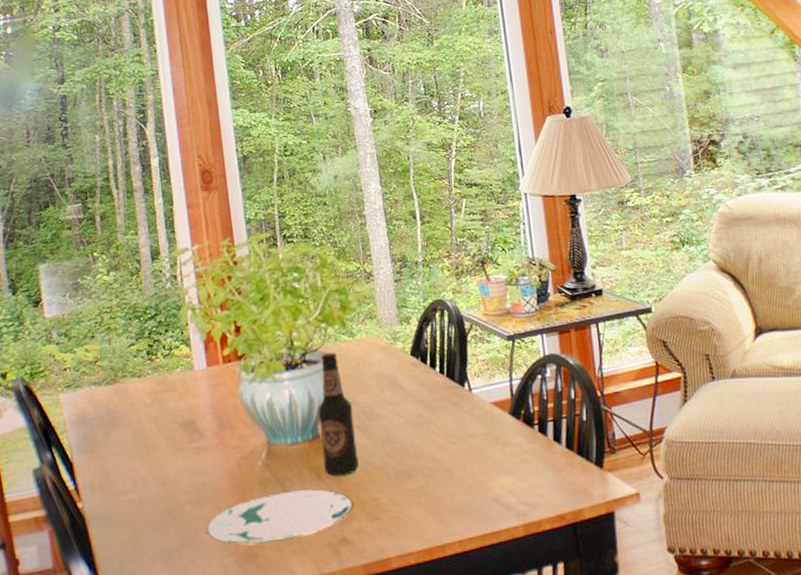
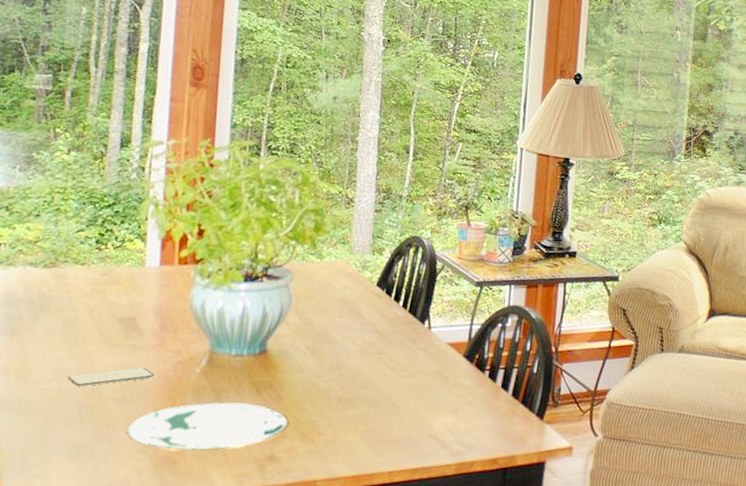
smartphone: none [145,467,222,494] -> present [67,367,155,387]
bottle: present [318,352,359,477] -> none [265,270,307,394]

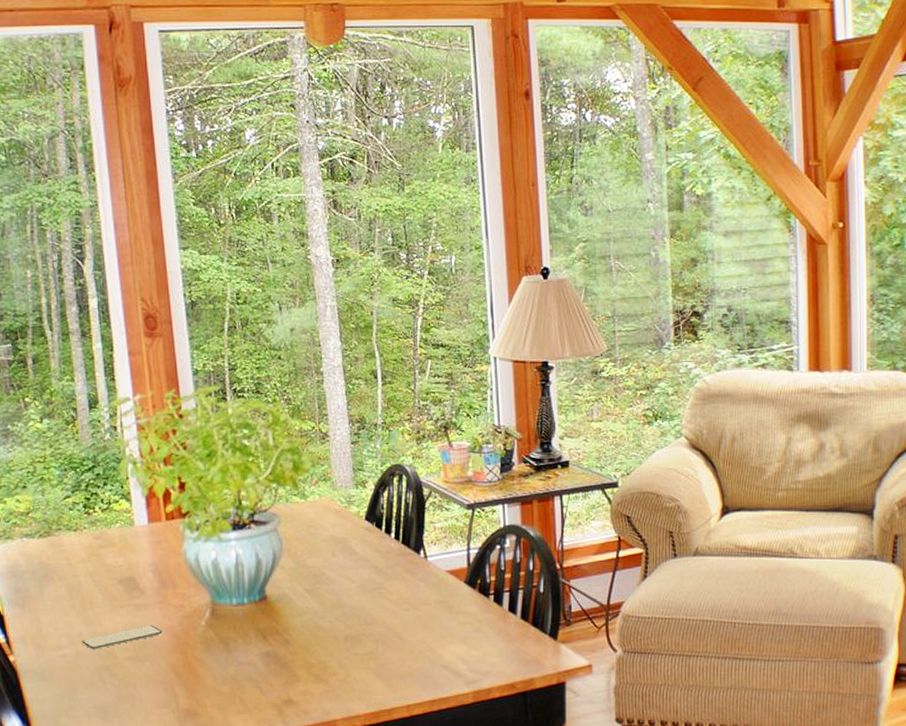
plate: present [127,402,289,451] -> none [147,651,300,702]

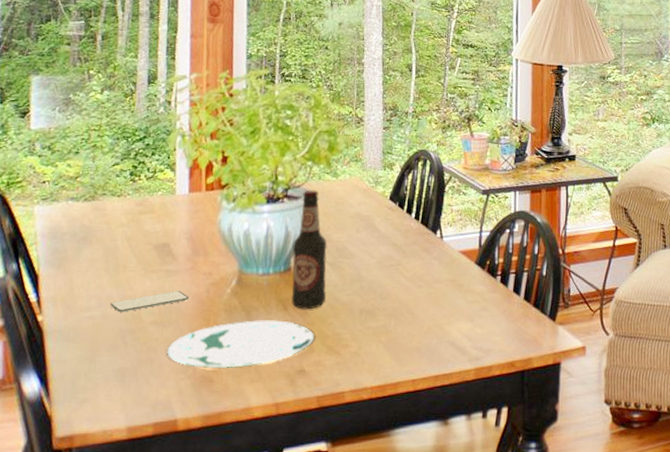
plate: none [147,651,300,702] -> present [167,320,315,369]
bottle: none [265,513,307,639] -> present [291,190,327,310]

